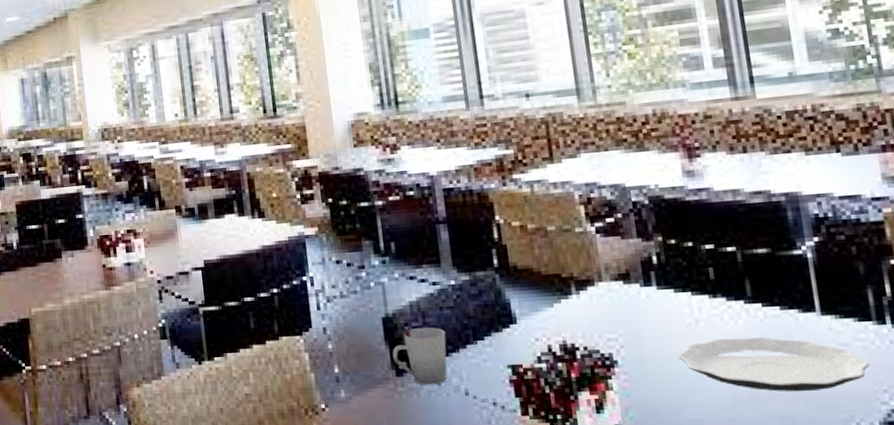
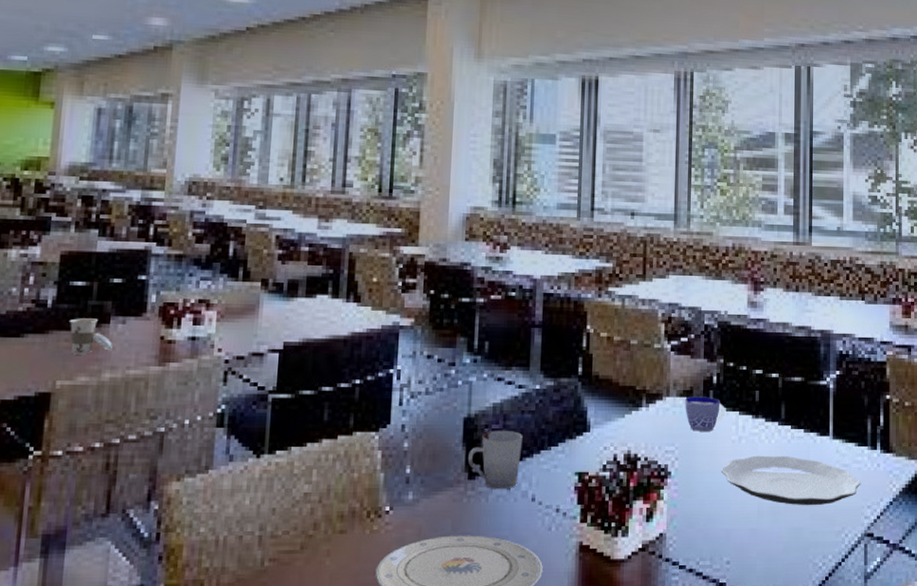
cup: none [31,254,67,286] -> present [69,318,113,355]
cup: none [622,278,675,317] -> present [685,396,726,431]

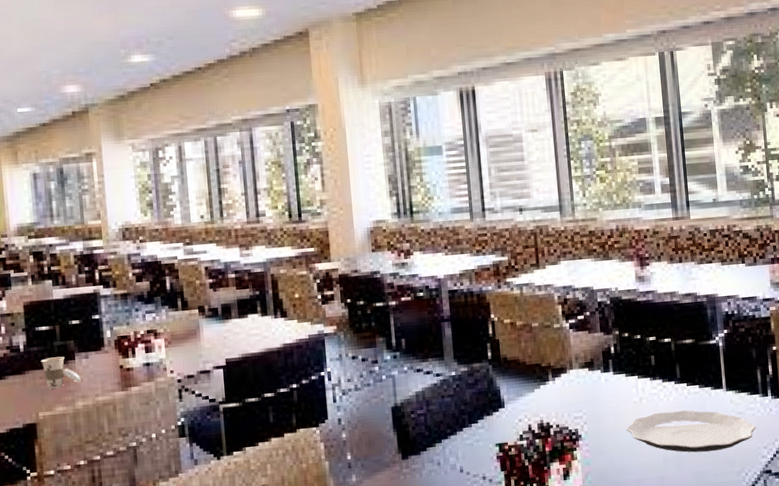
cup: present [467,430,523,490] -> none [399,414,446,466]
cup: present [685,396,726,431] -> none [587,365,626,397]

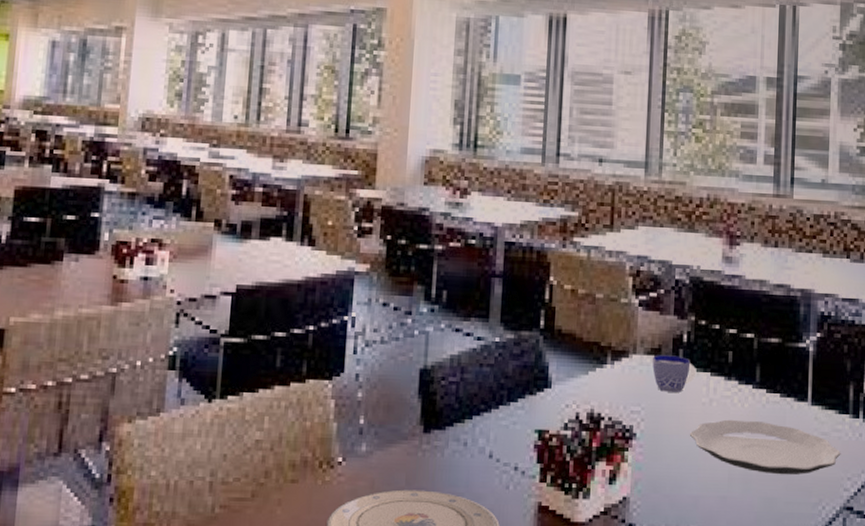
cup: present [40,356,81,389] -> none [22,254,65,292]
cup: none [587,365,626,397] -> present [652,355,697,392]

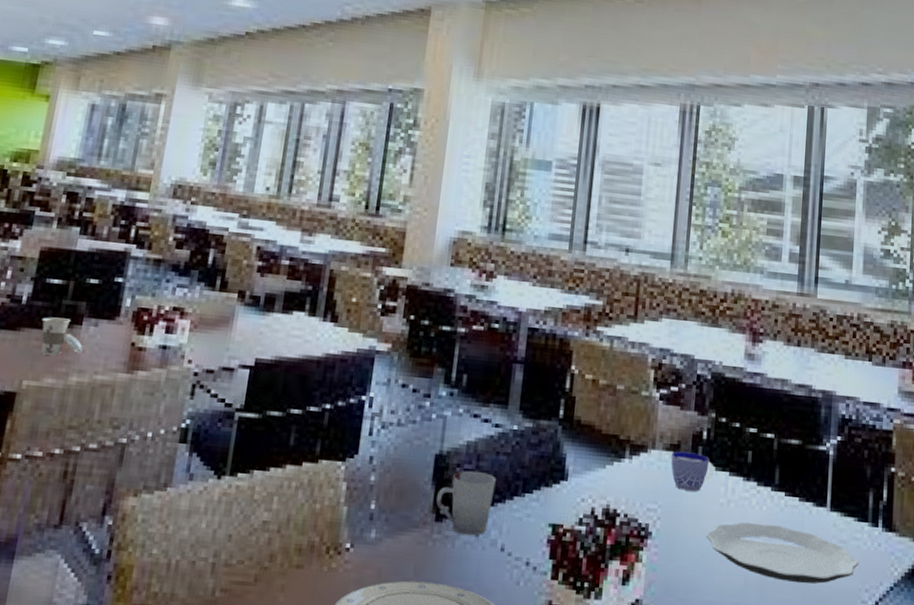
cup: none [22,254,65,292] -> present [41,317,83,356]
cup: none [423,383,481,445] -> present [436,470,496,536]

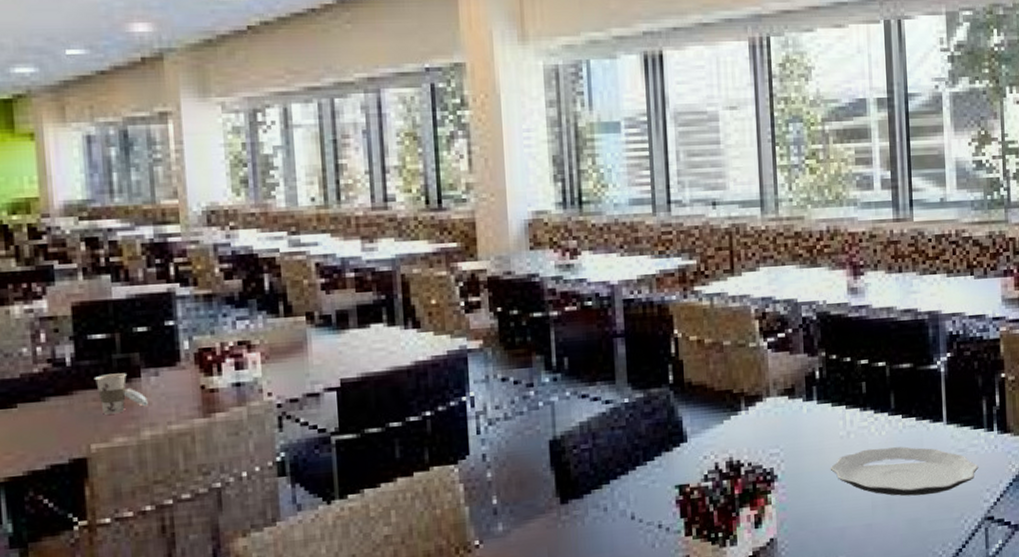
cup: present [436,470,496,536] -> none [557,449,616,512]
cup: present [671,451,715,491] -> none [787,393,832,431]

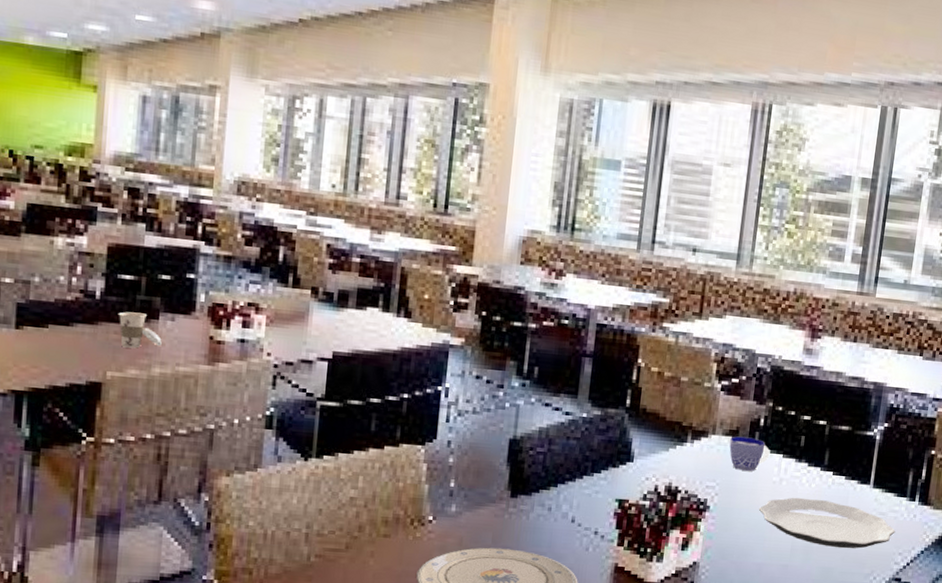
cup: none [787,393,832,431] -> present [729,436,770,471]

